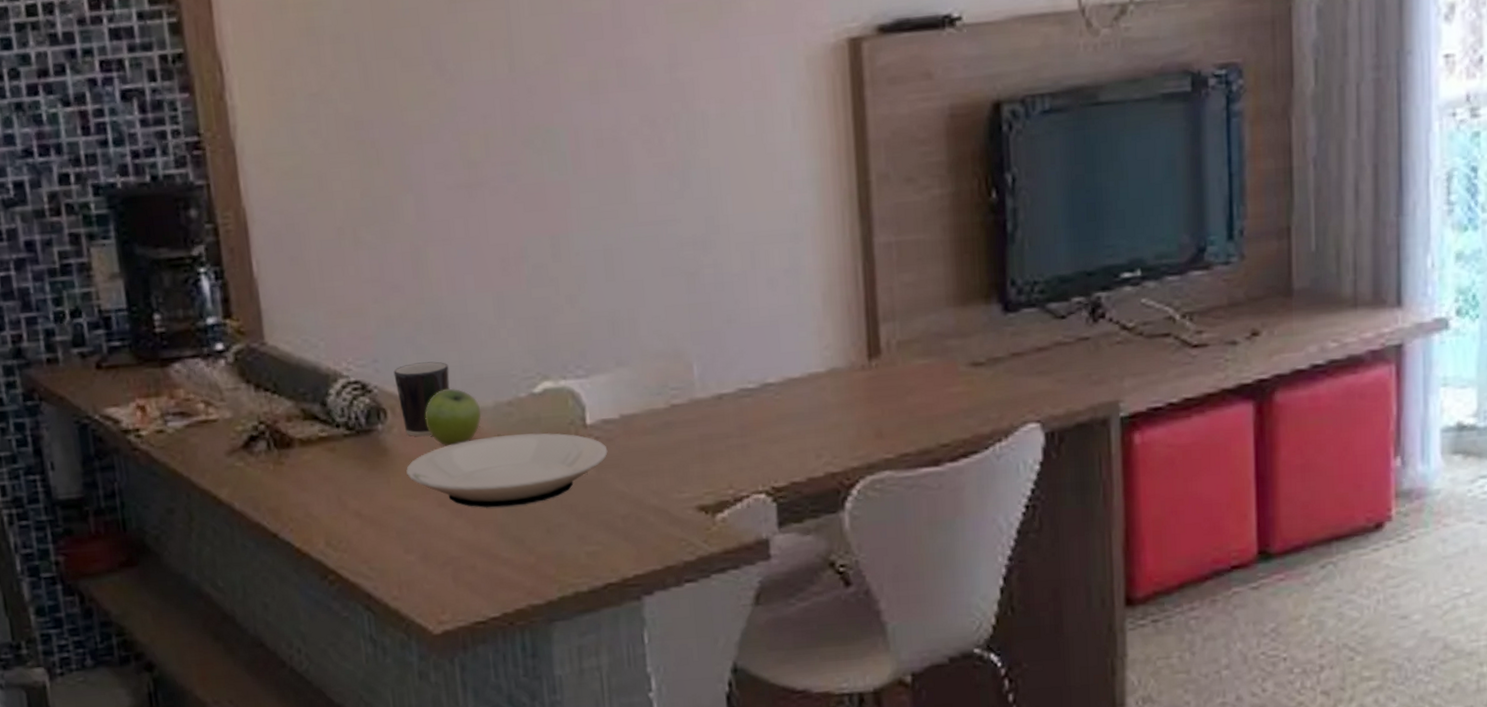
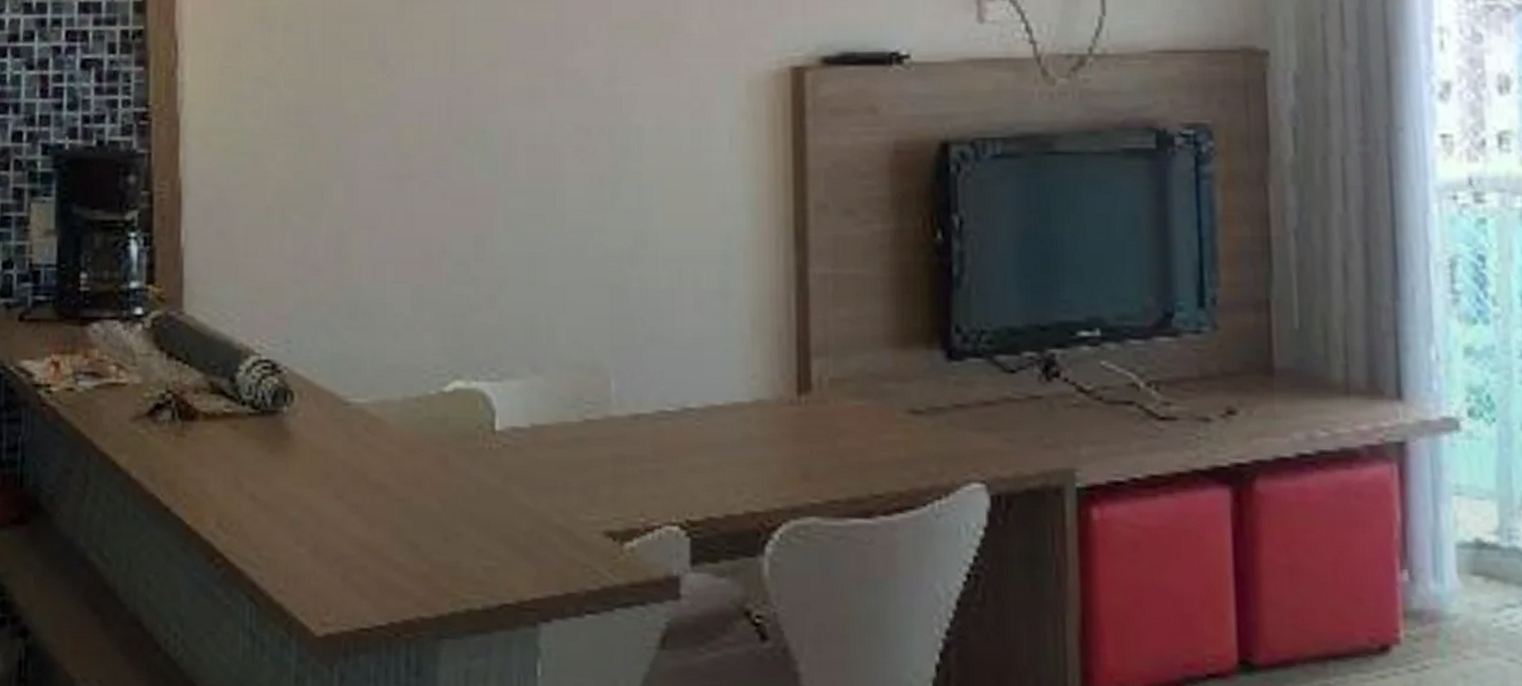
mug: present [393,361,451,437] -> none [305,348,361,424]
plate: present [406,433,608,508] -> none [307,431,515,508]
fruit: present [425,388,482,446] -> none [331,377,389,437]

